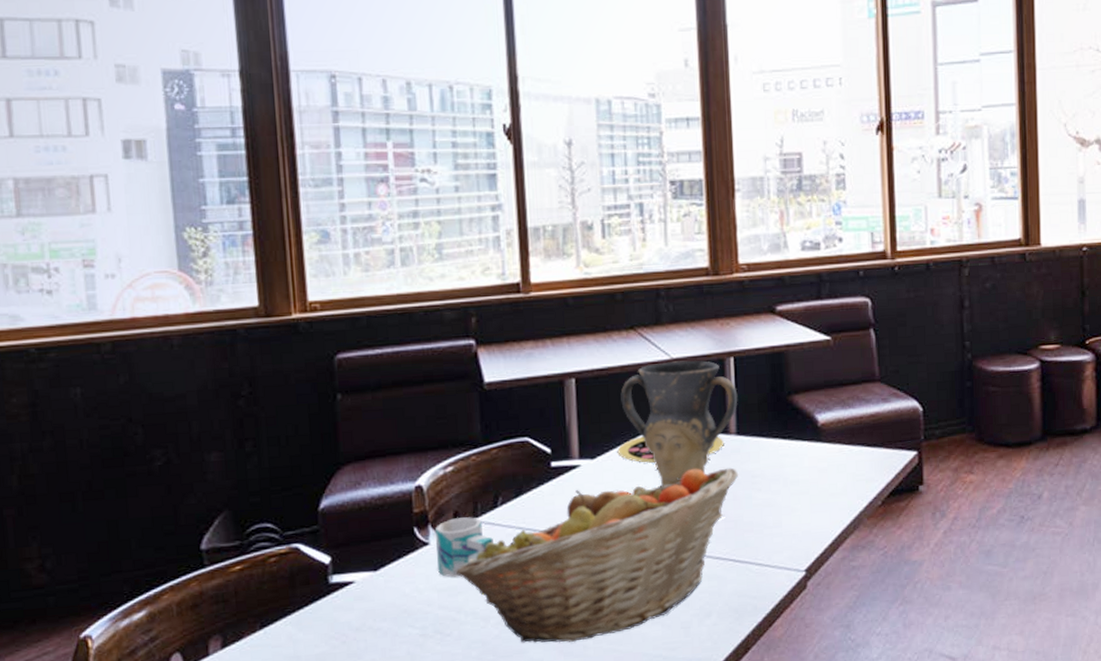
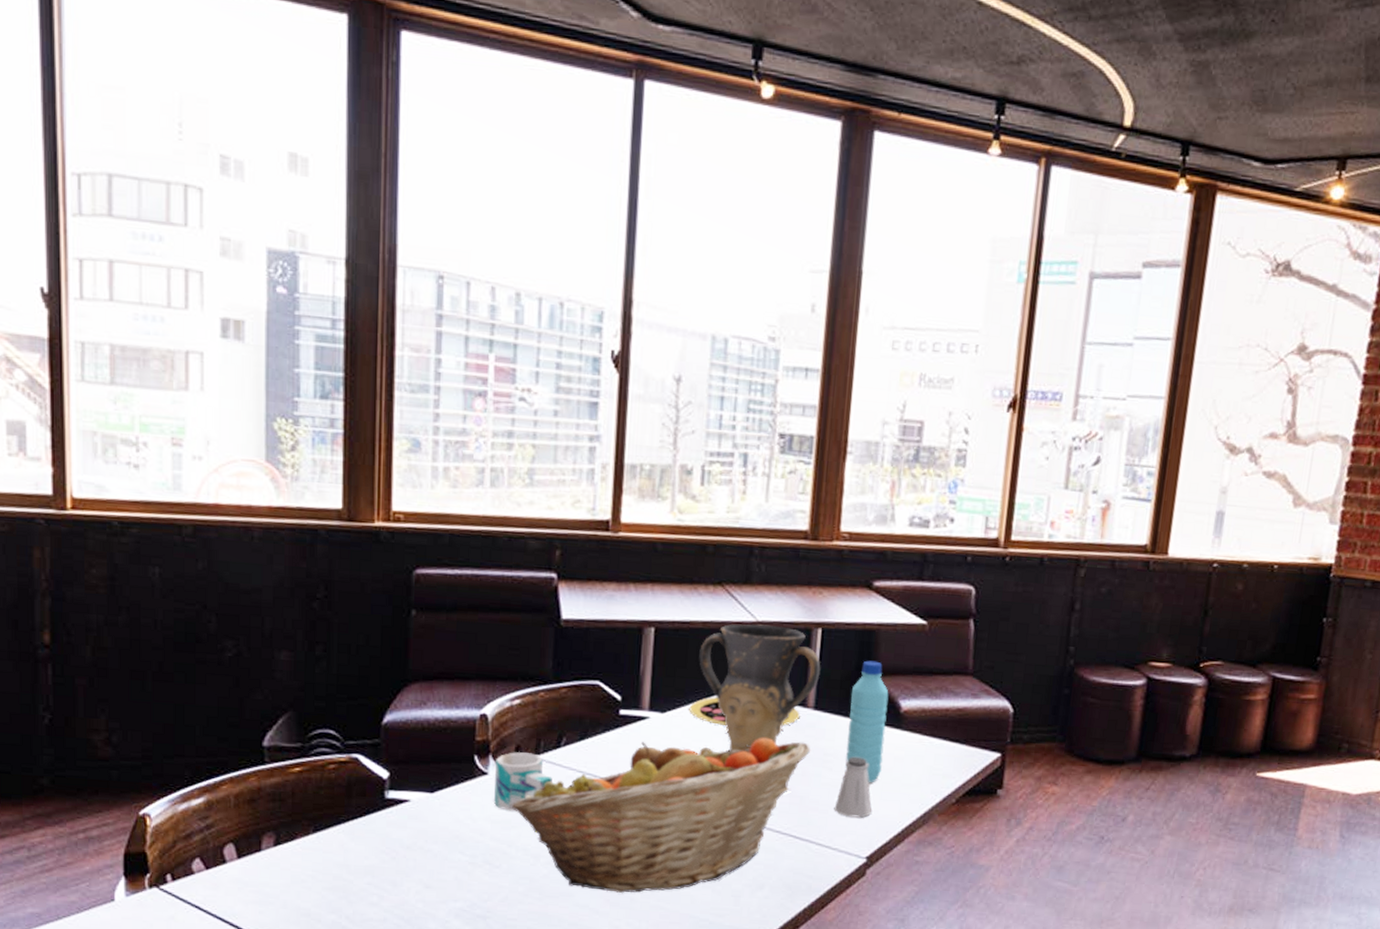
saltshaker: none [768,474,805,534] -> present [834,756,873,818]
water bottle: none [770,380,808,498] -> present [845,660,889,783]

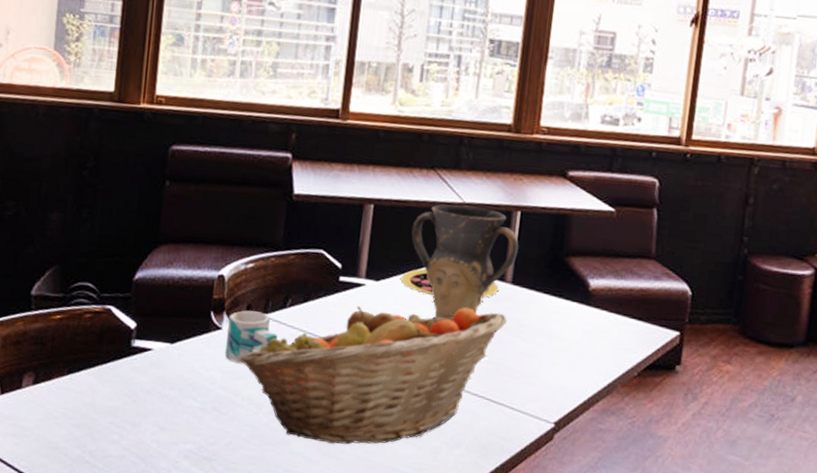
saltshaker: present [834,756,873,818] -> none [526,328,561,385]
water bottle: present [845,660,889,783] -> none [538,242,579,354]

